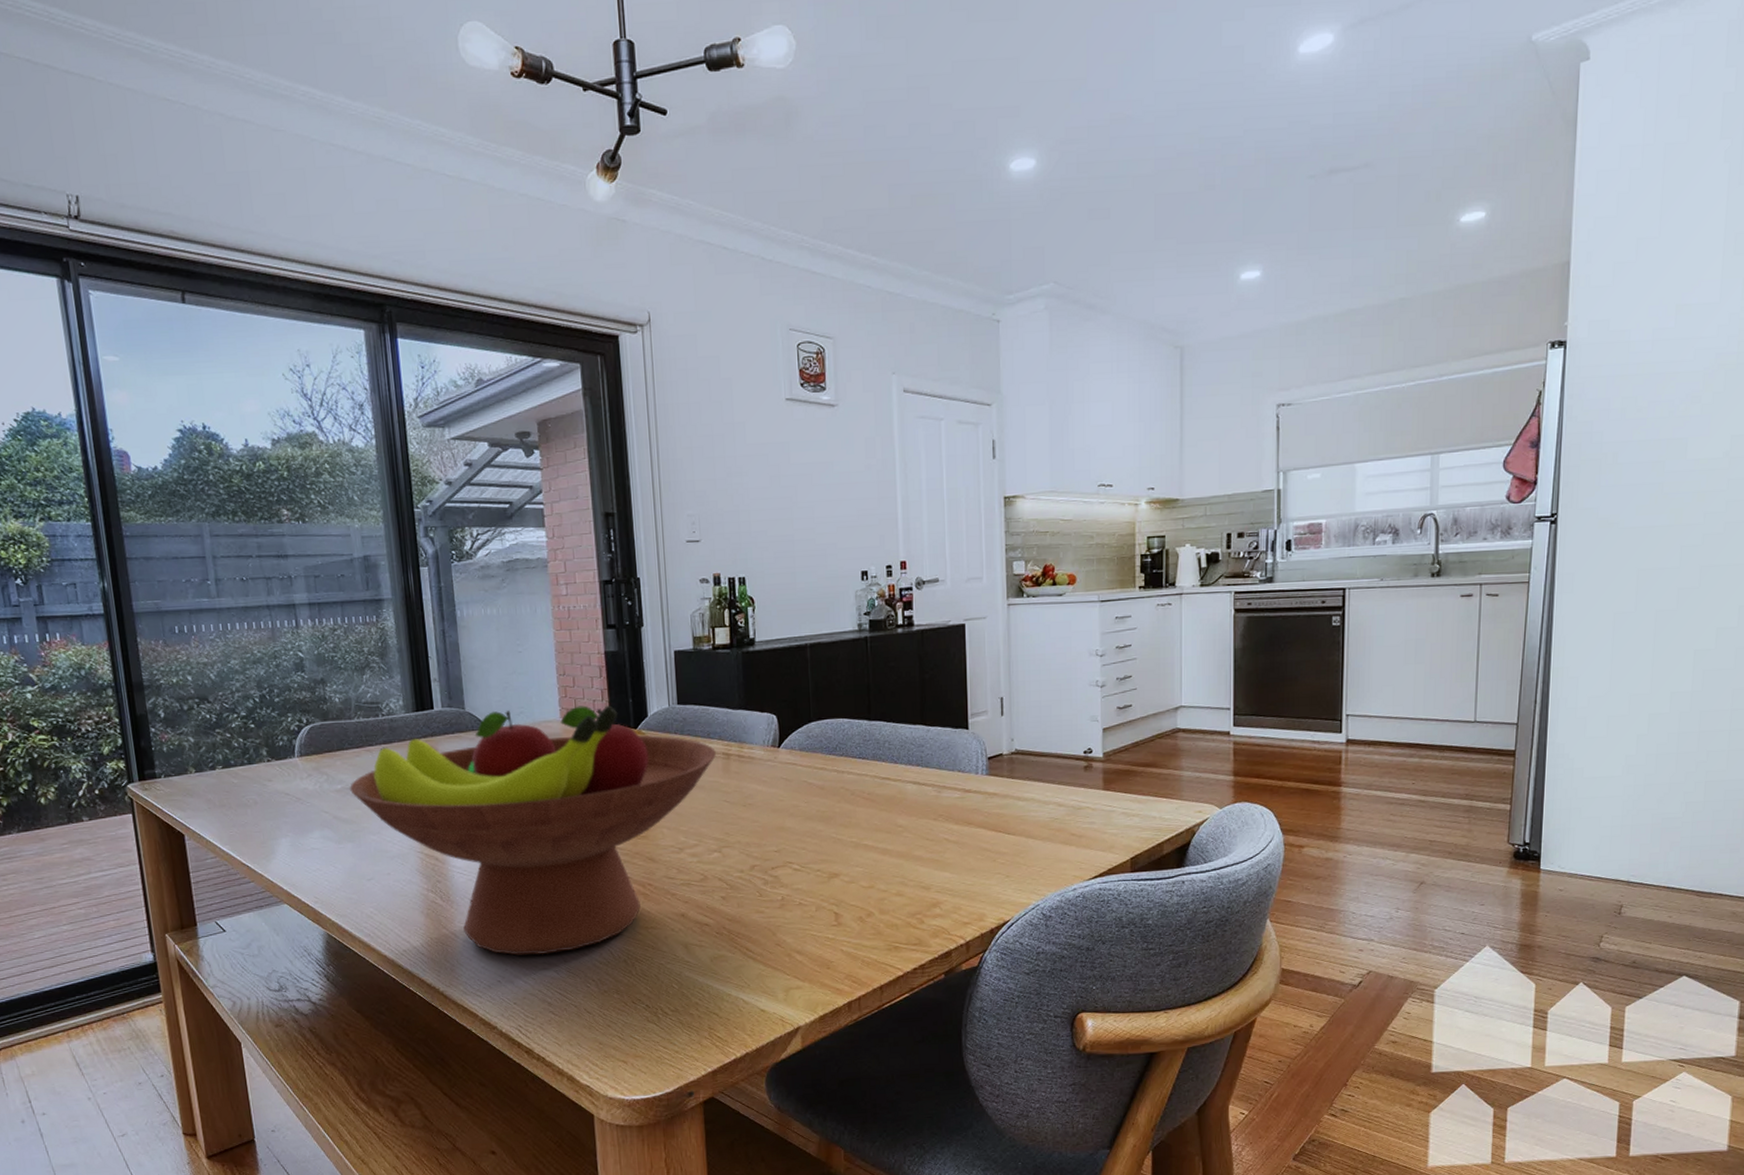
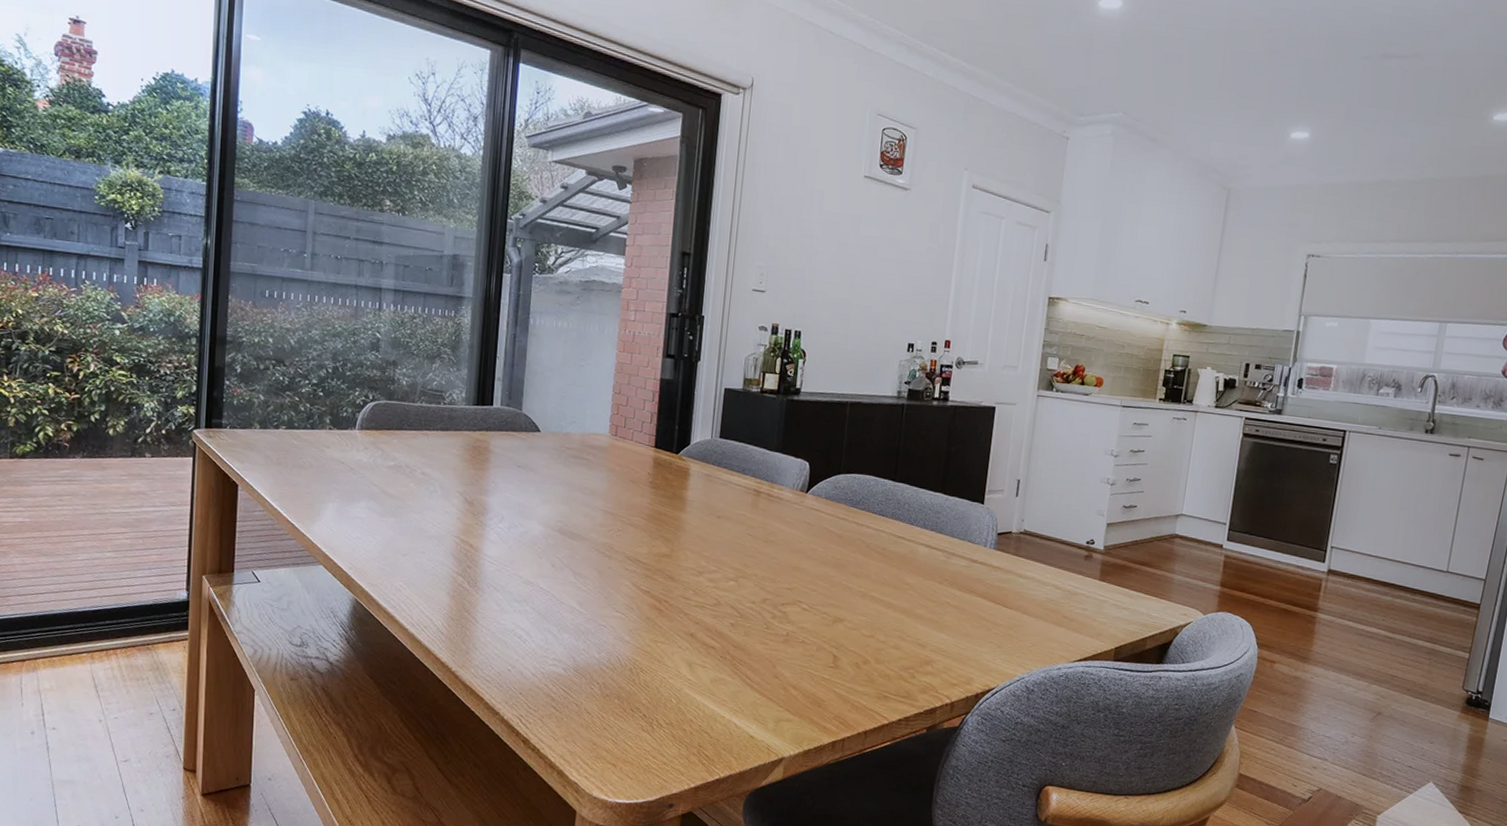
fruit bowl: present [350,705,716,955] -> none [401,417,748,652]

